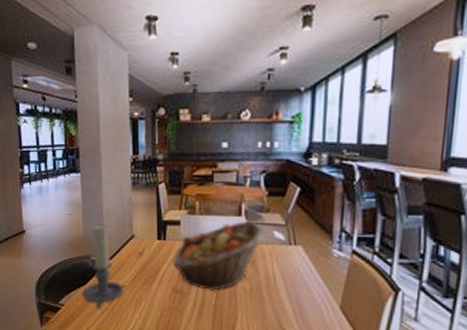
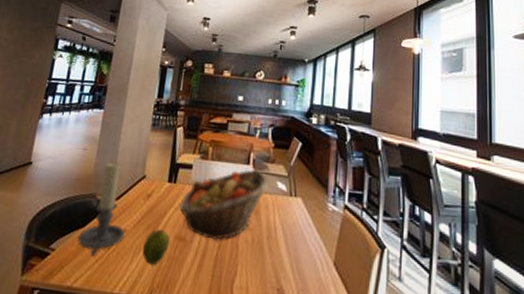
fruit: none [143,283,167,314] -> present [143,229,170,265]

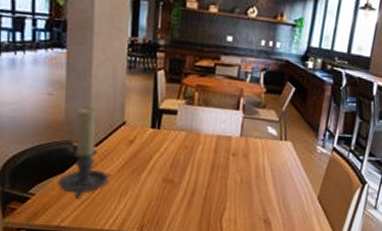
fruit: present [143,229,170,265] -> none [130,173,157,204]
fruit basket: present [179,169,270,240] -> none [165,115,261,181]

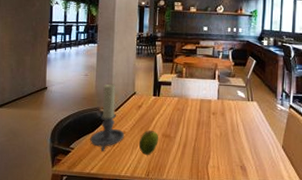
fruit: none [130,173,157,204] -> present [139,130,158,155]

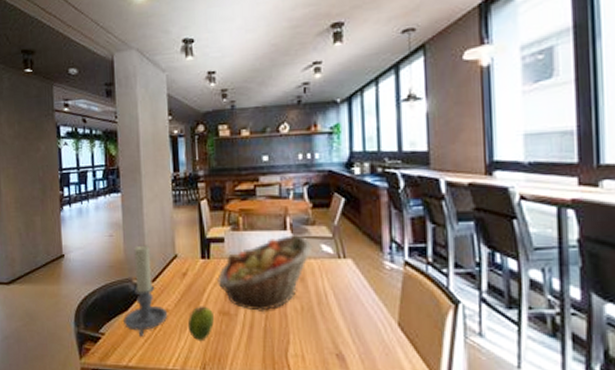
fruit basket: none [163,83,232,135] -> present [217,235,313,311]

